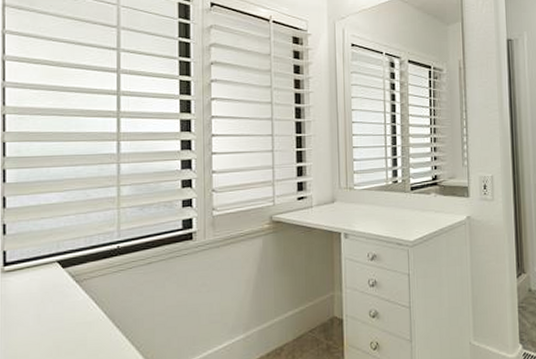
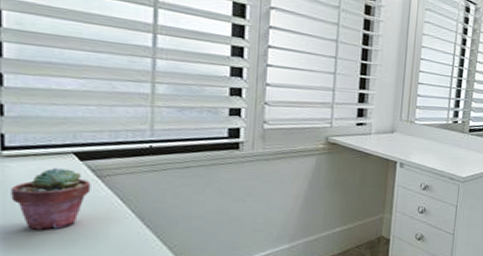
potted succulent: none [10,277,71,340] -> present [11,167,91,230]

